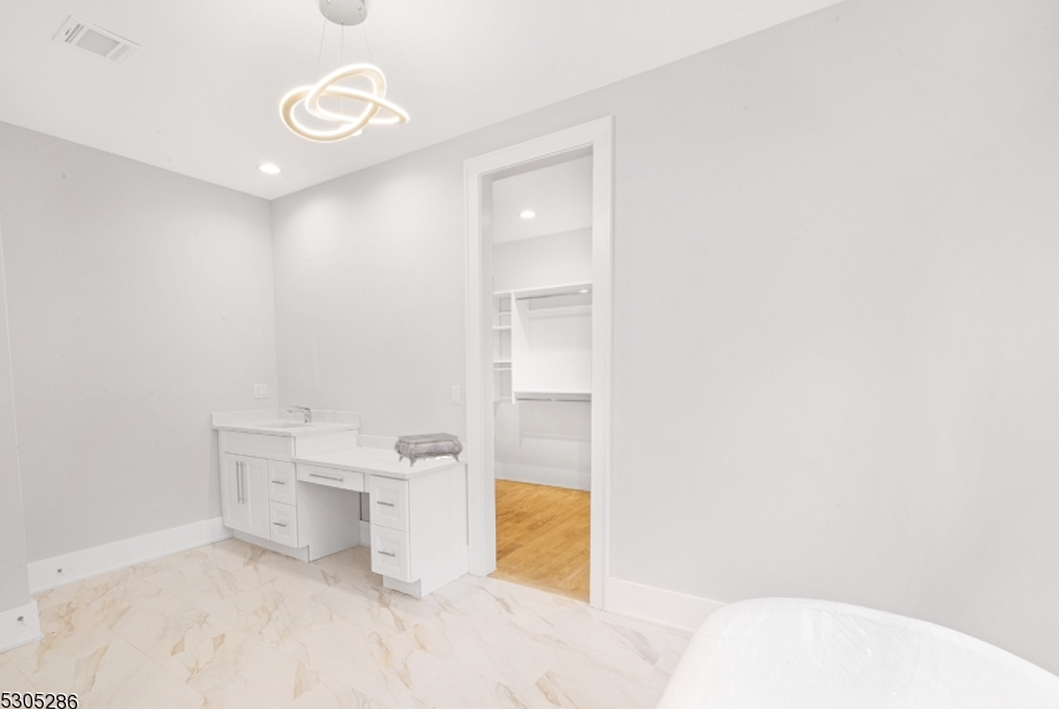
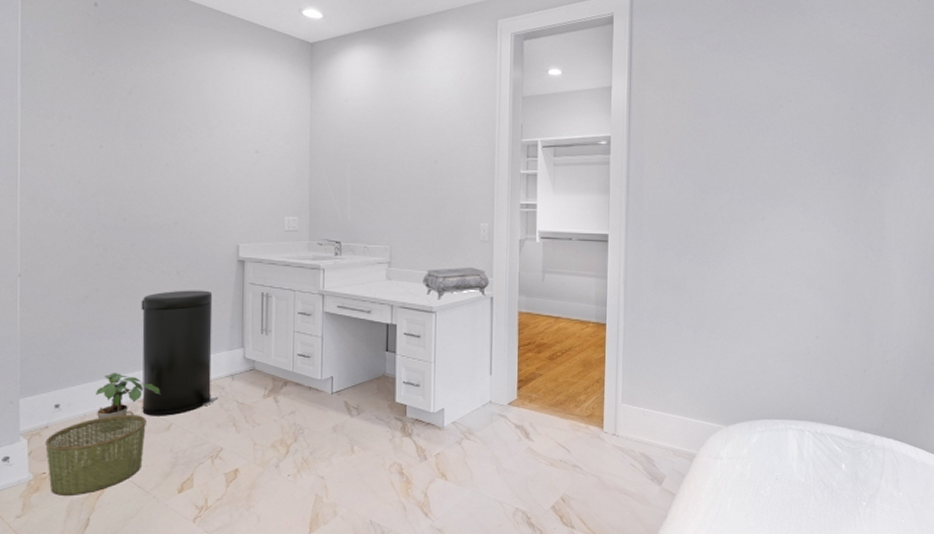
basket: none [52,576,139,654] -> present [45,411,146,496]
potted plant: none [92,540,150,595] -> present [96,373,161,431]
pedal bin: none [126,459,202,582] -> present [141,290,218,416]

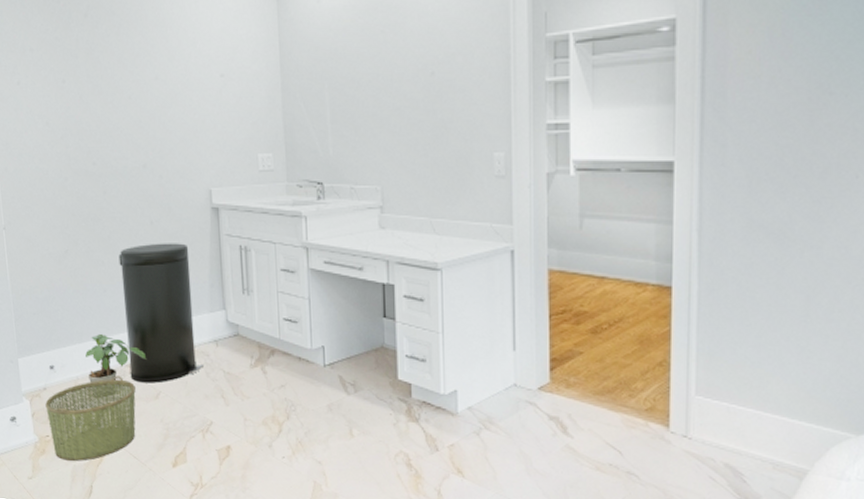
jewelry box: present [423,267,490,300] -> none [423,211,509,254]

